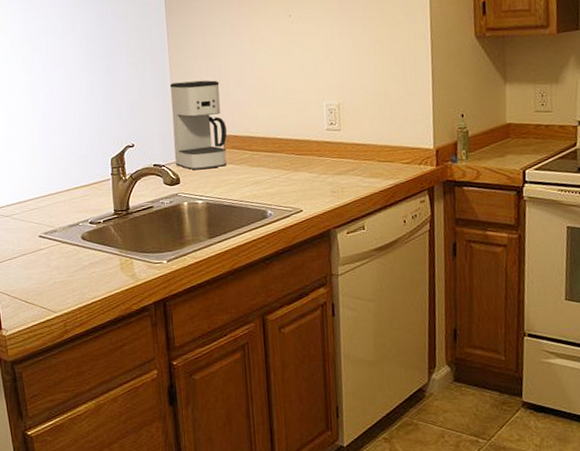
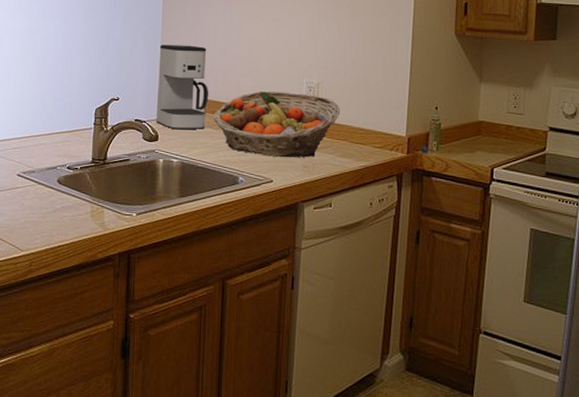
fruit basket: none [234,117,365,186] -> present [213,91,341,158]

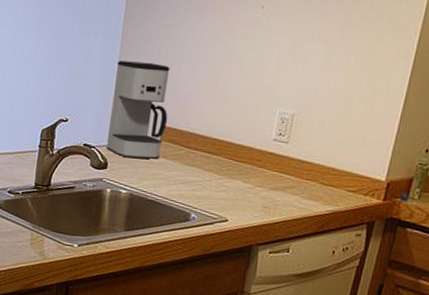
fruit basket: present [213,91,341,158] -> none [169,120,315,197]

